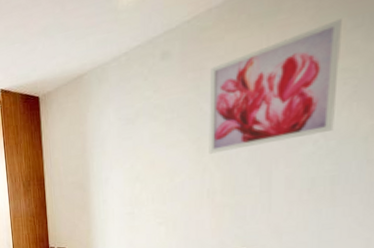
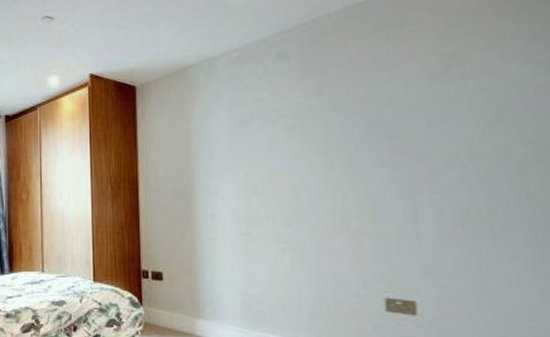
wall art: present [209,18,342,154] -> none [334,37,482,169]

